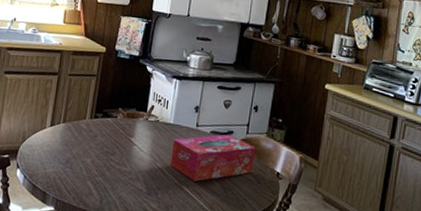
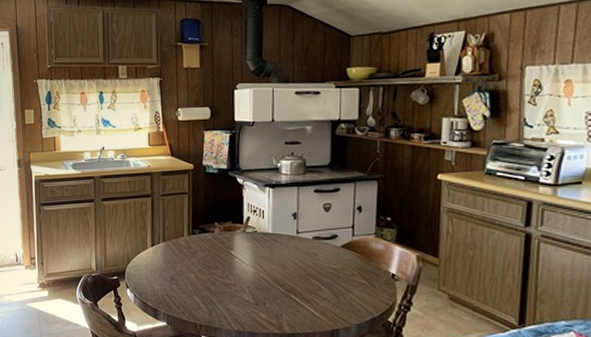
tissue box: present [170,134,256,182] -> none [274,238,365,289]

